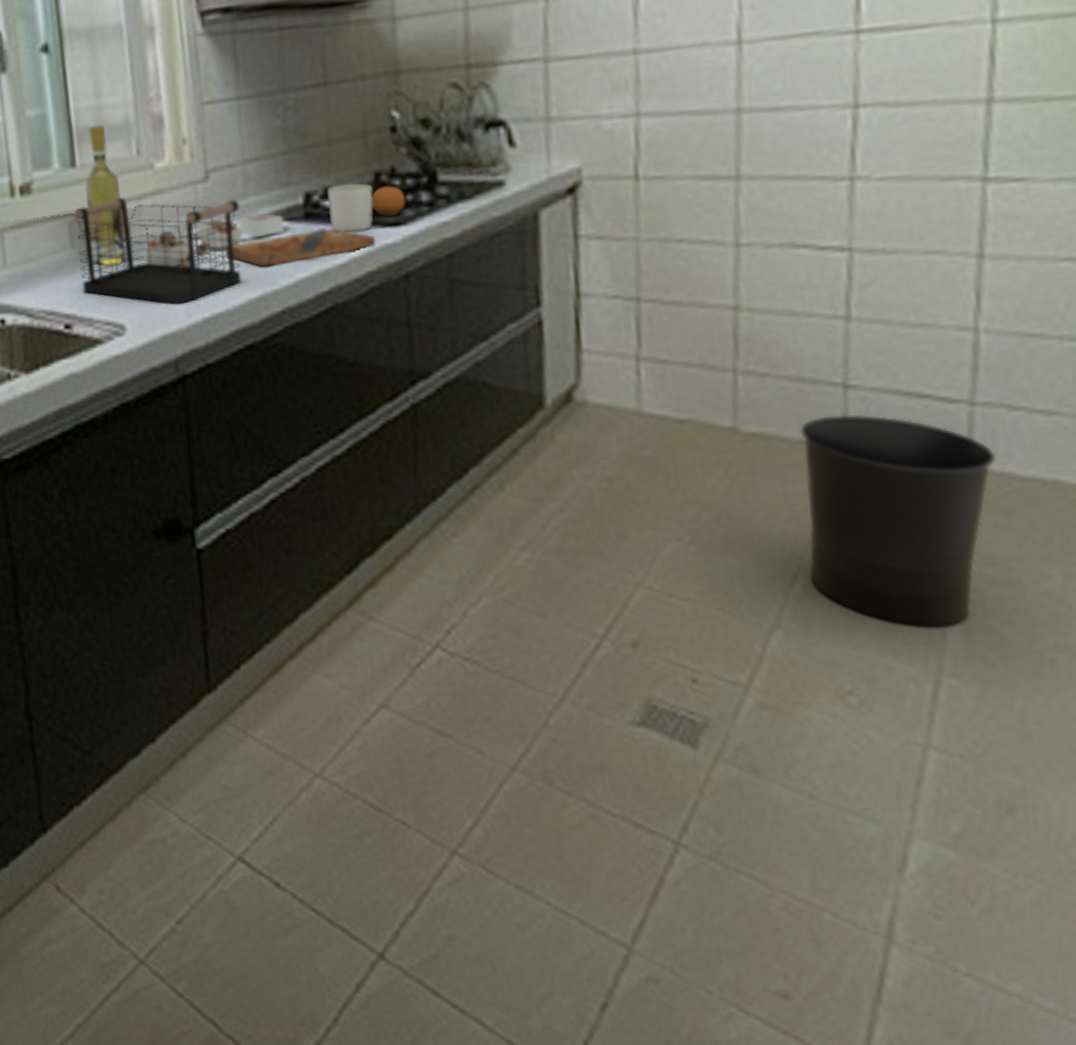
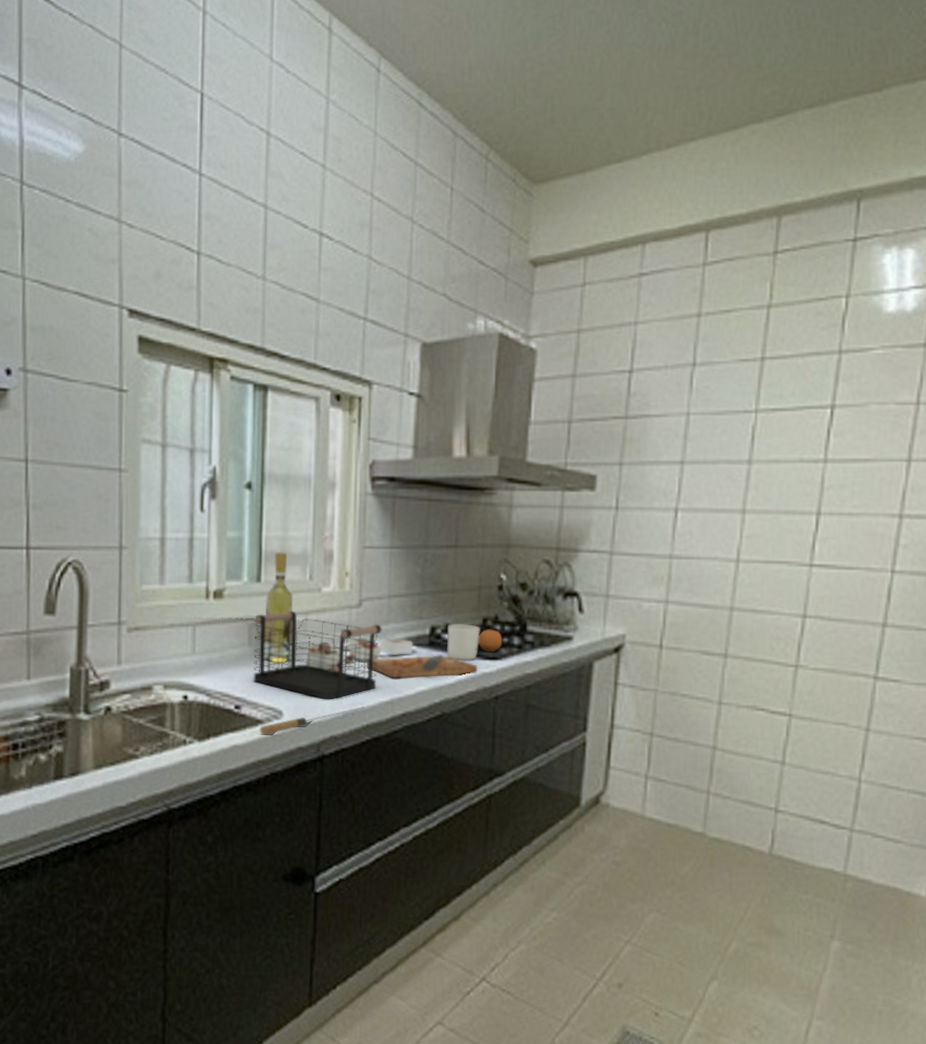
kitchen knife: none [99,307,231,358] -> present [260,707,365,735]
waste bin: present [800,414,997,627] -> none [739,830,862,985]

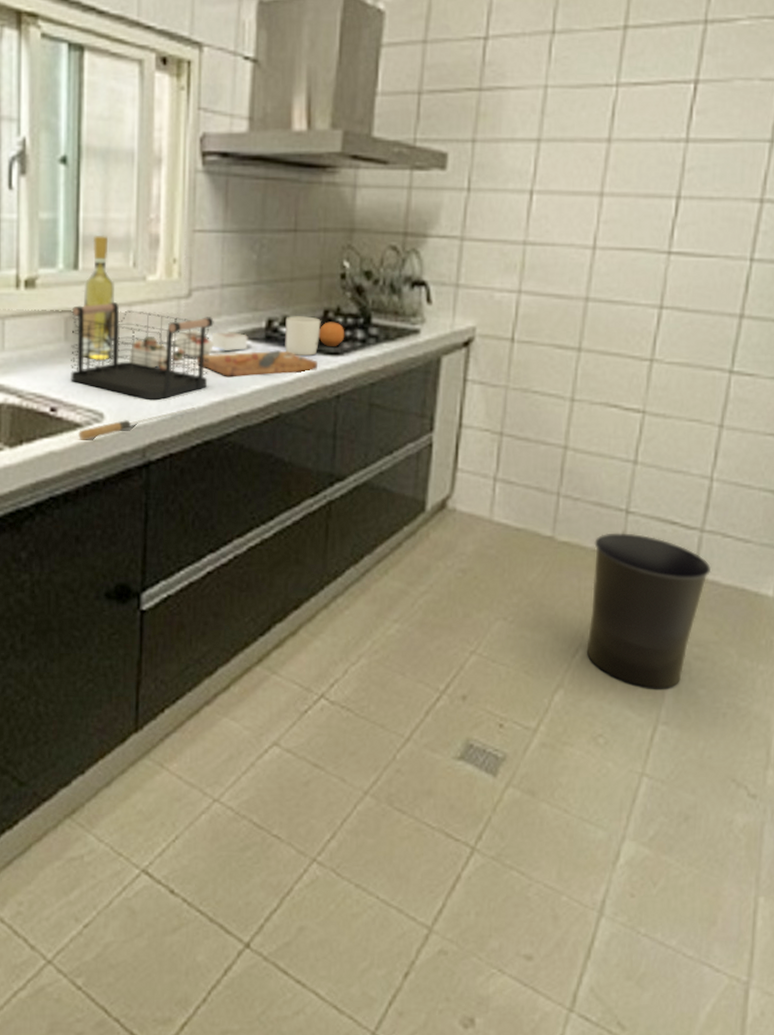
waste bin: none [739,830,862,985] -> present [586,533,711,689]

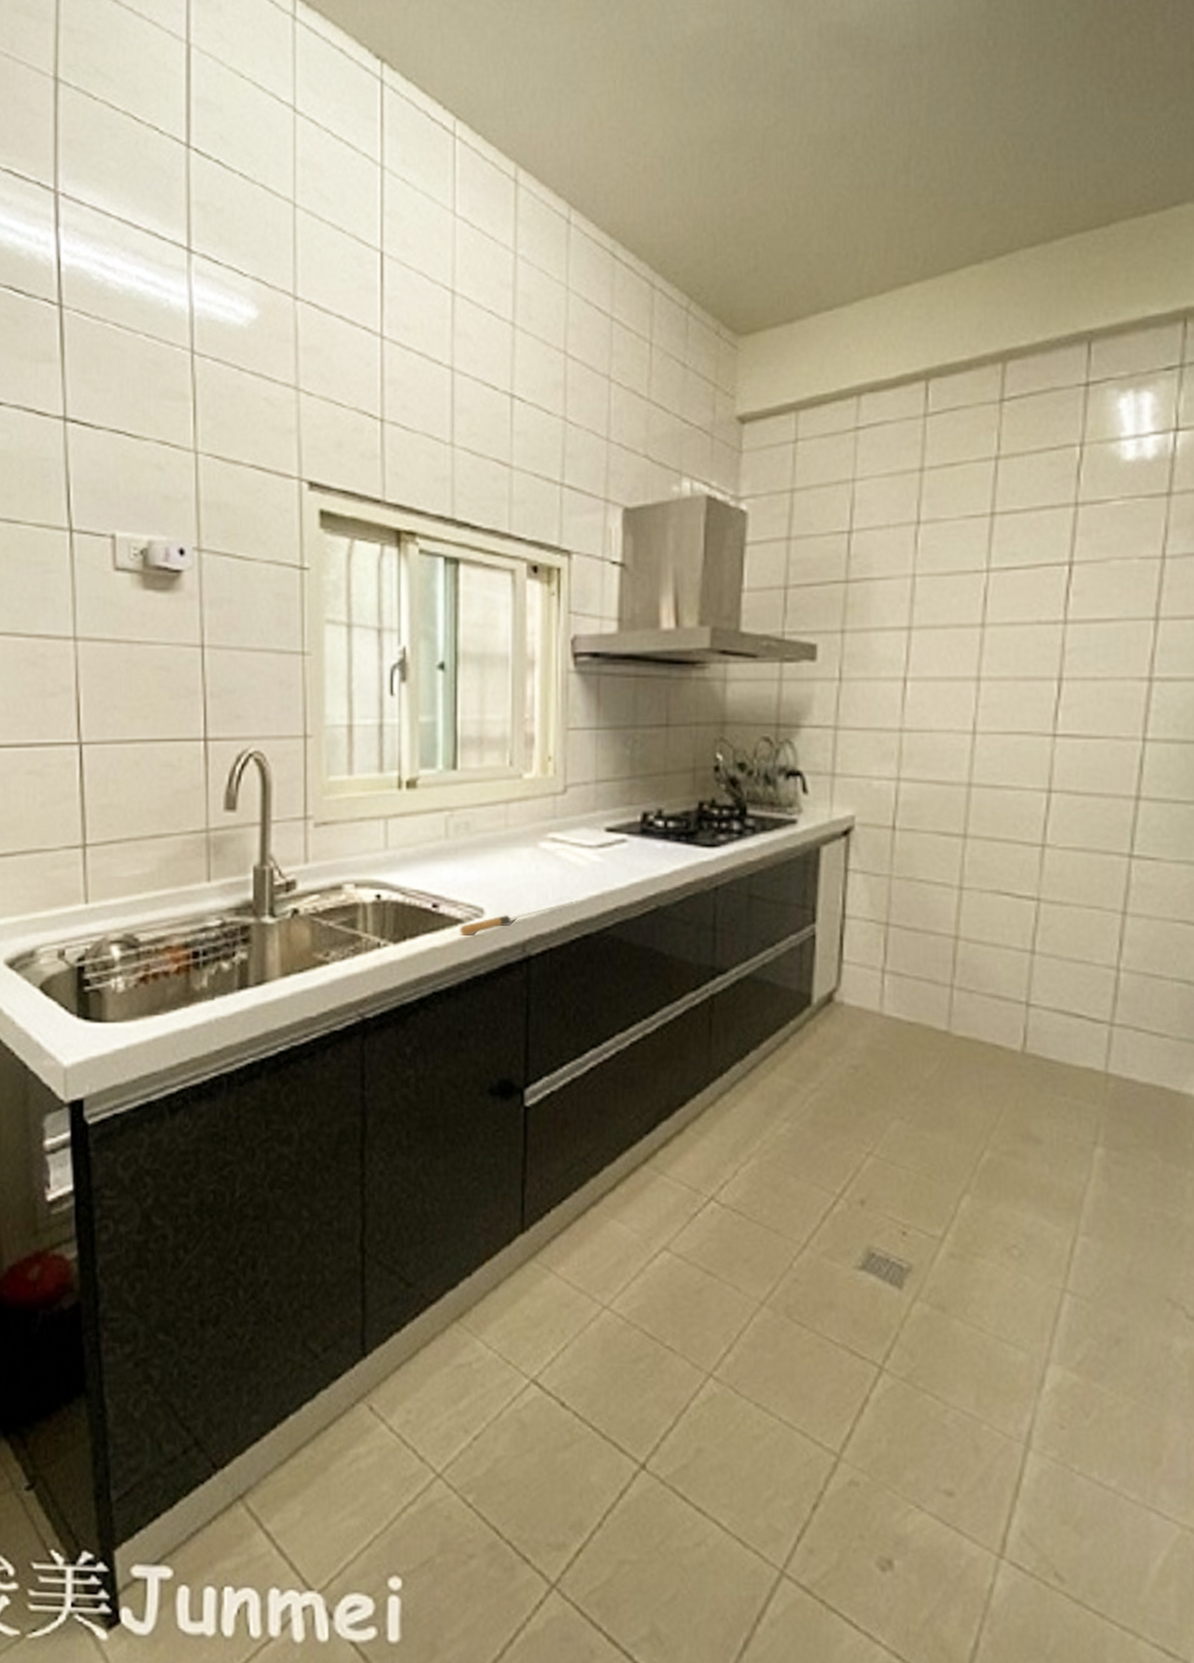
dish rack: present [70,302,214,400] -> none [451,800,590,894]
bottle: present [82,235,115,359] -> none [462,735,493,856]
cutting board: present [129,330,319,376] -> none [508,825,695,870]
mug: present [285,316,321,356] -> none [660,809,696,848]
fruit: present [318,322,345,347] -> none [694,814,721,839]
waste bin: present [586,533,711,689] -> none [992,1027,1125,1197]

